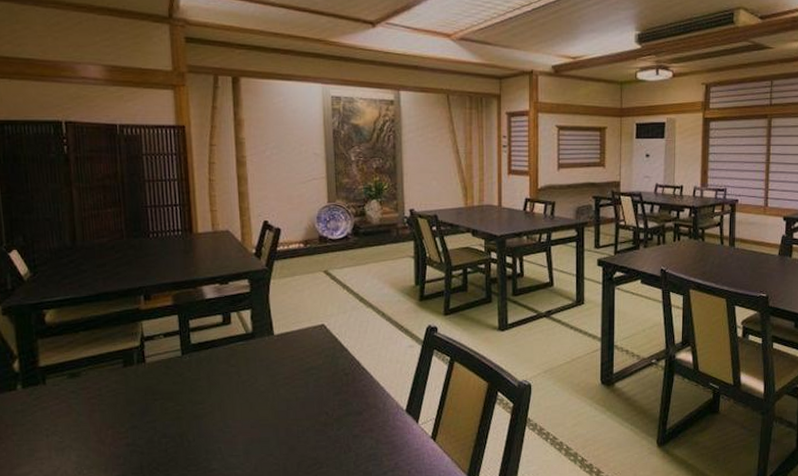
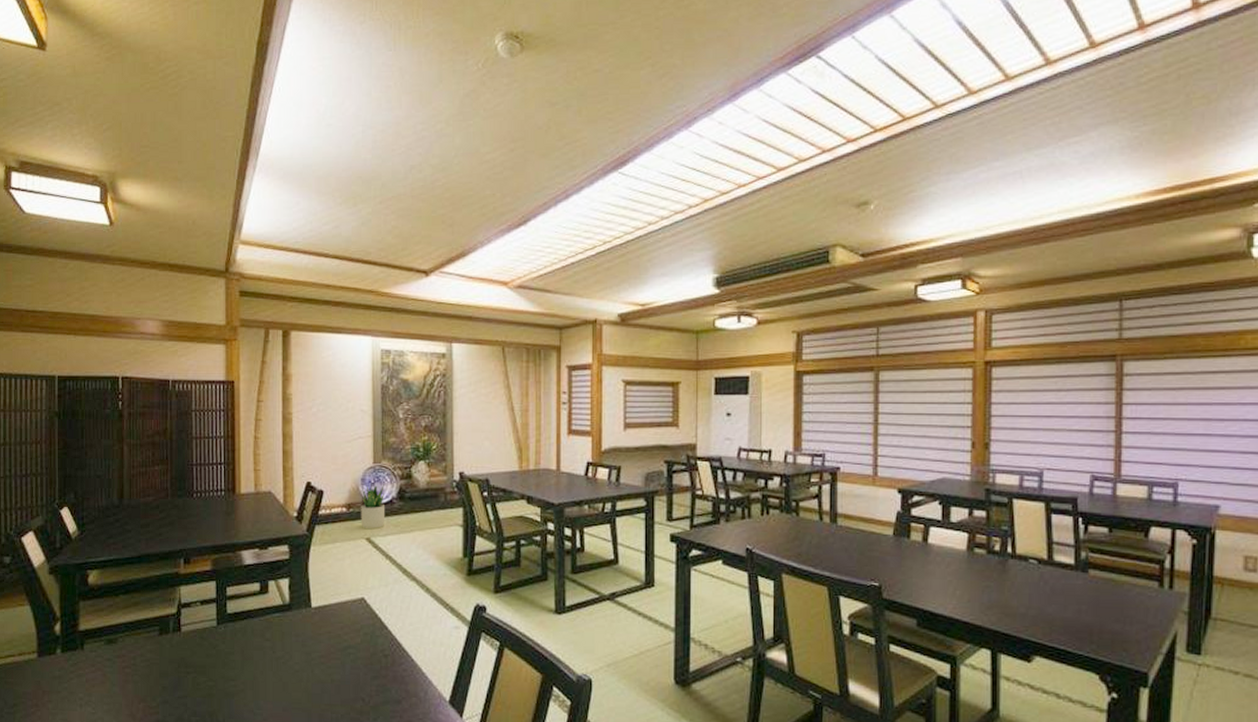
planter: none [317,221,341,263] -> present [361,484,386,530]

